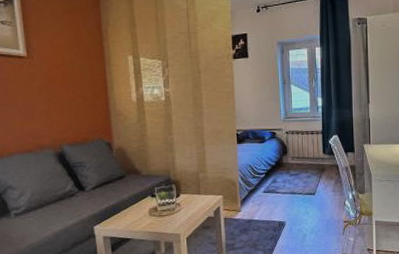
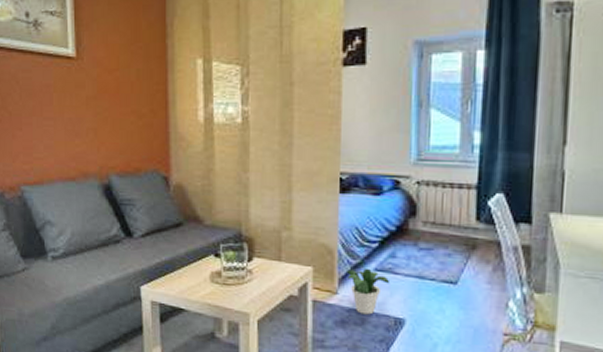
potted plant: none [246,191,274,223] -> present [347,267,391,315]

